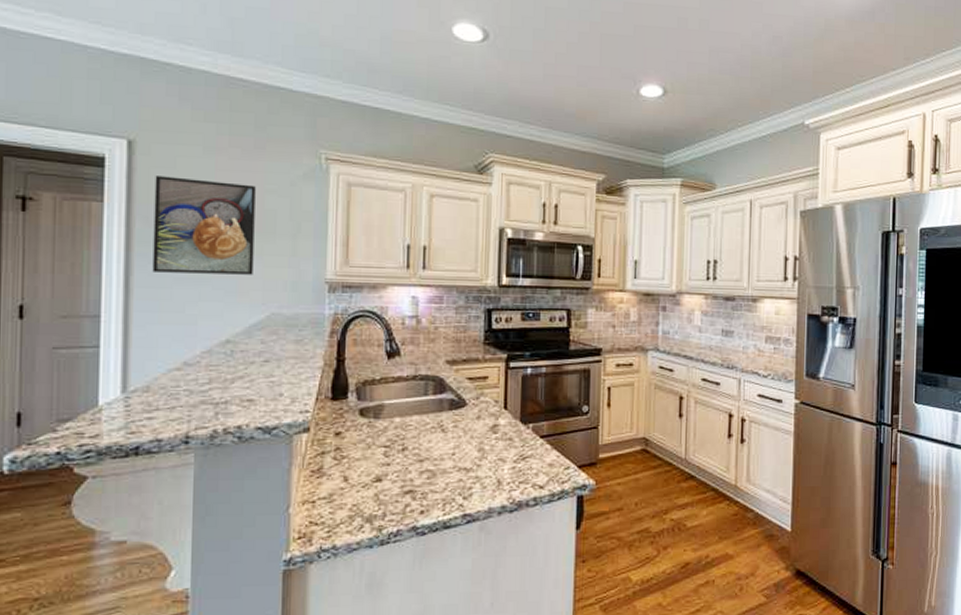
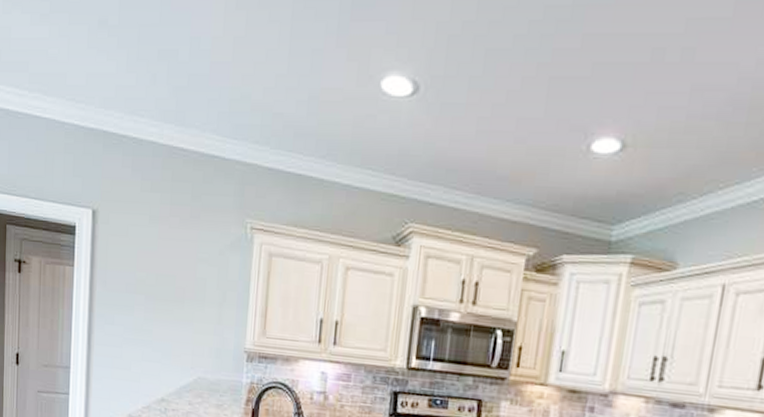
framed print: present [152,176,256,275] -> none [108,243,190,340]

